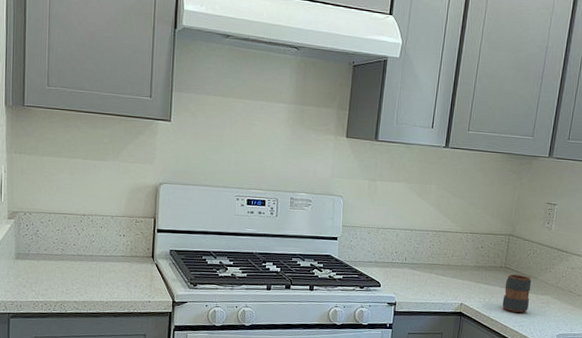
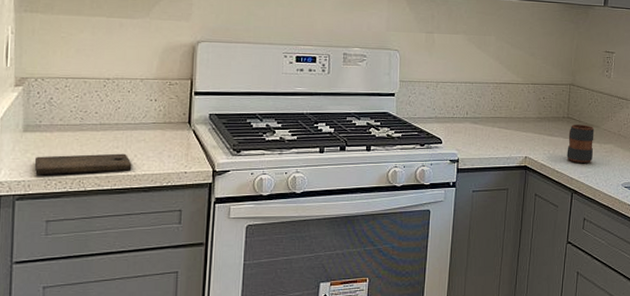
cutting board: none [24,281,104,298] -> present [34,153,132,175]

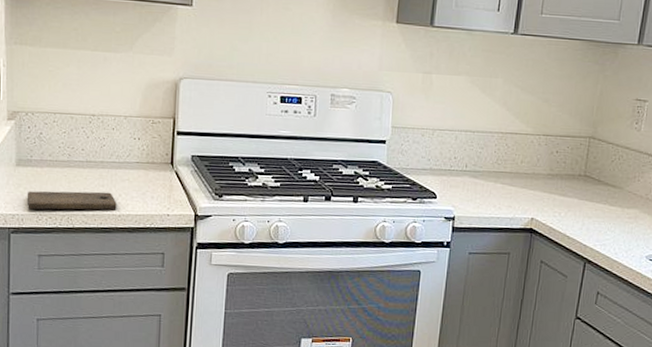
mug: present [566,124,595,164] -> none [581,184,617,230]

